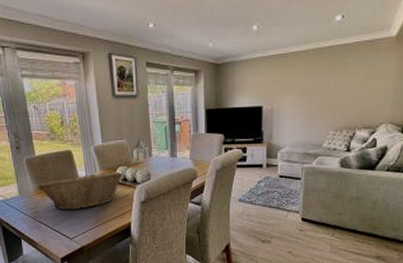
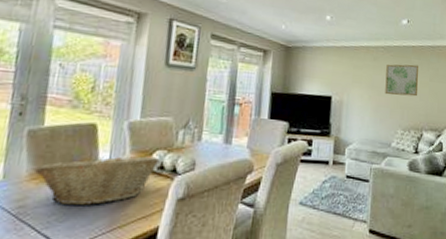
wall art: none [316,63,354,98] -> present [385,64,419,97]

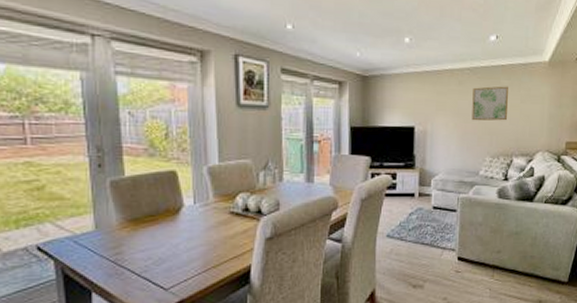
fruit basket: present [35,156,160,205] -> none [125,199,244,249]

